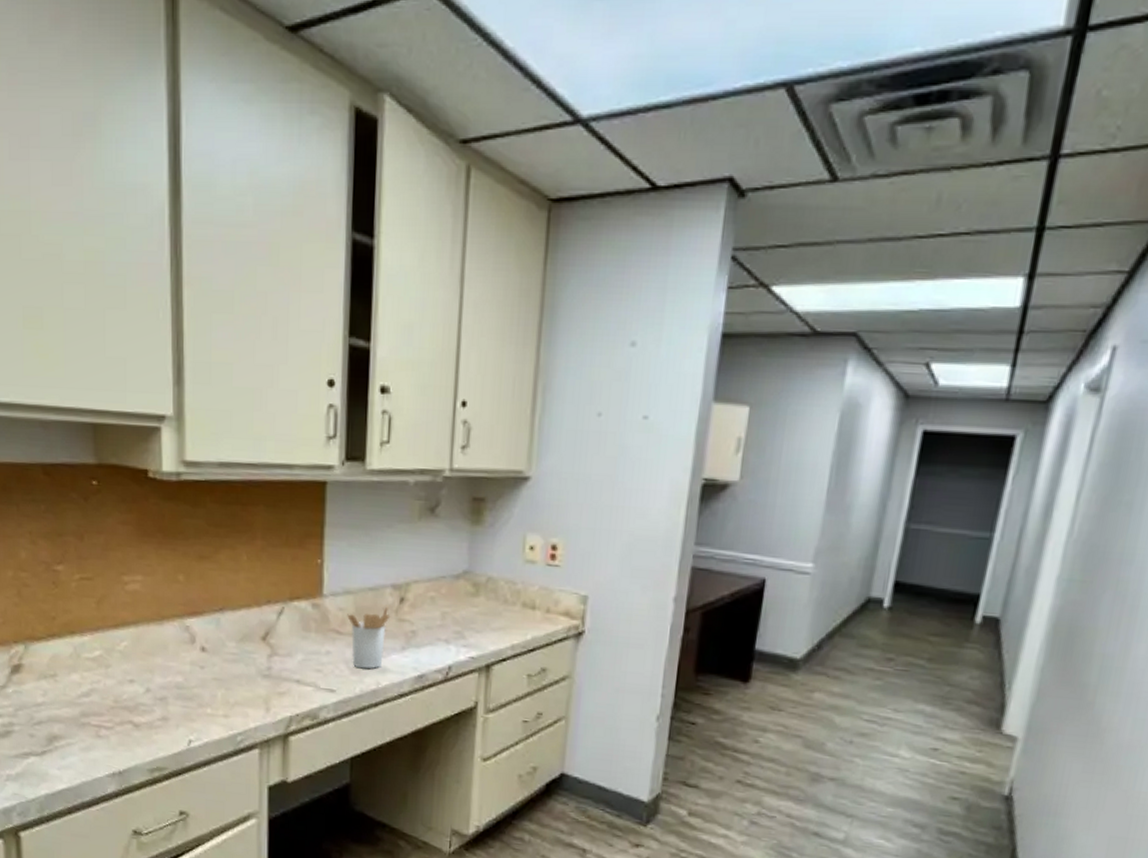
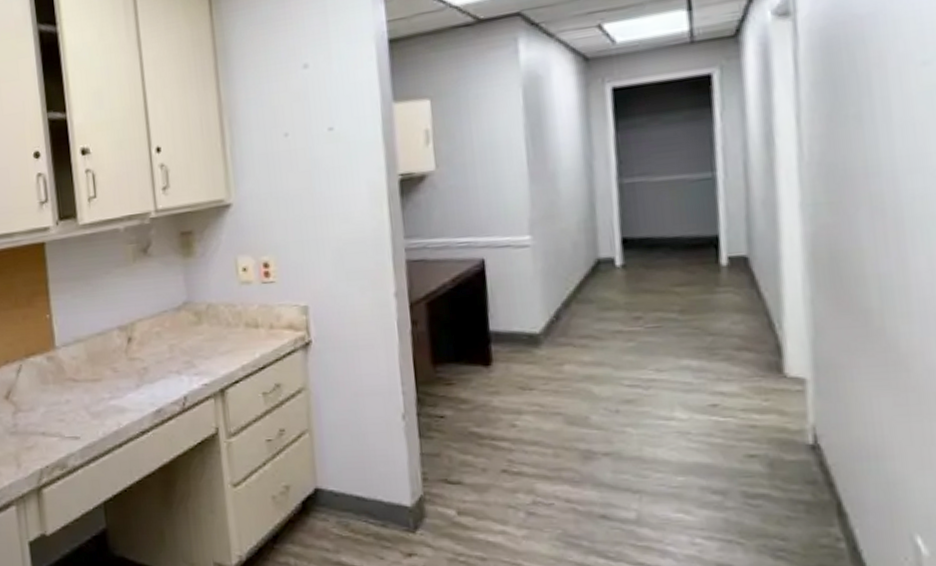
utensil holder: present [347,606,391,669] -> none [80,348,121,412]

